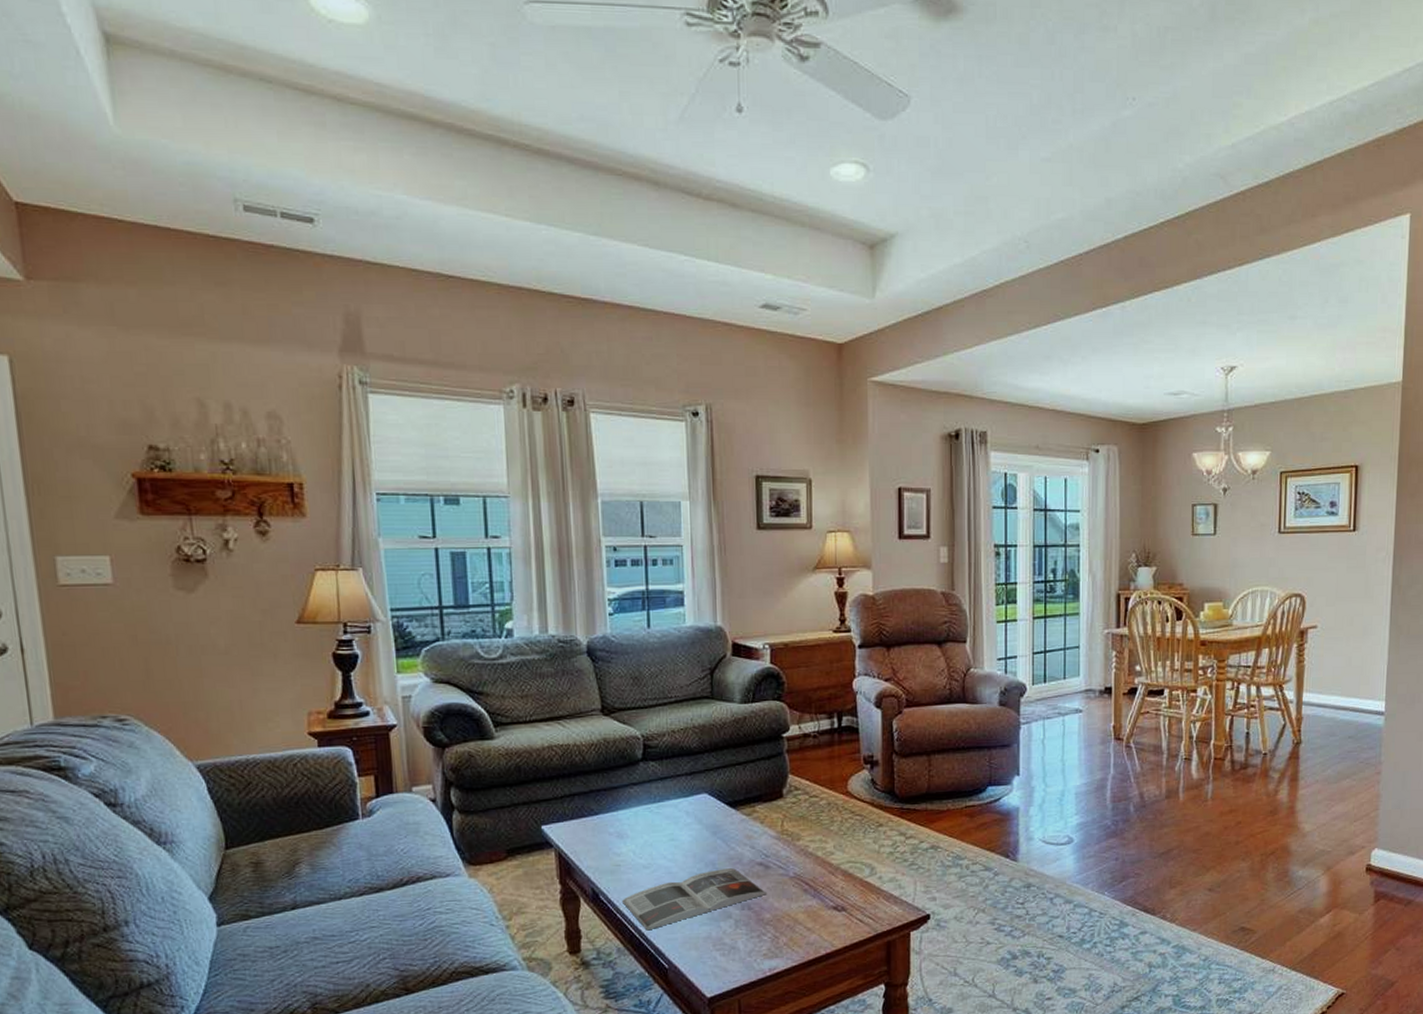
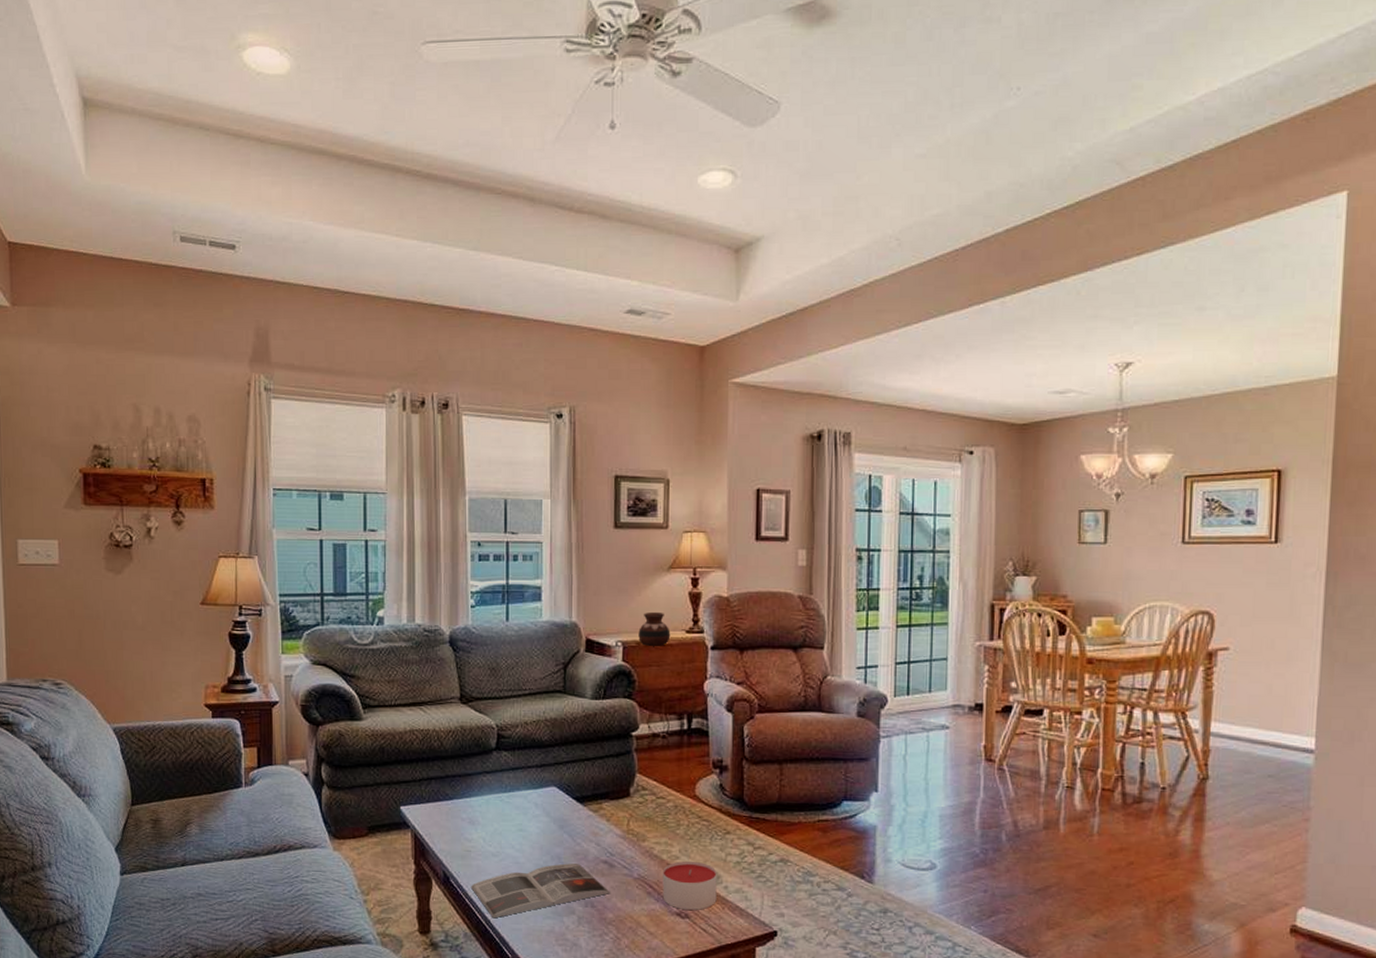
vase: none [786,612,818,647] -> present [638,611,671,646]
candle: none [818,855,872,903] -> present [662,860,717,910]

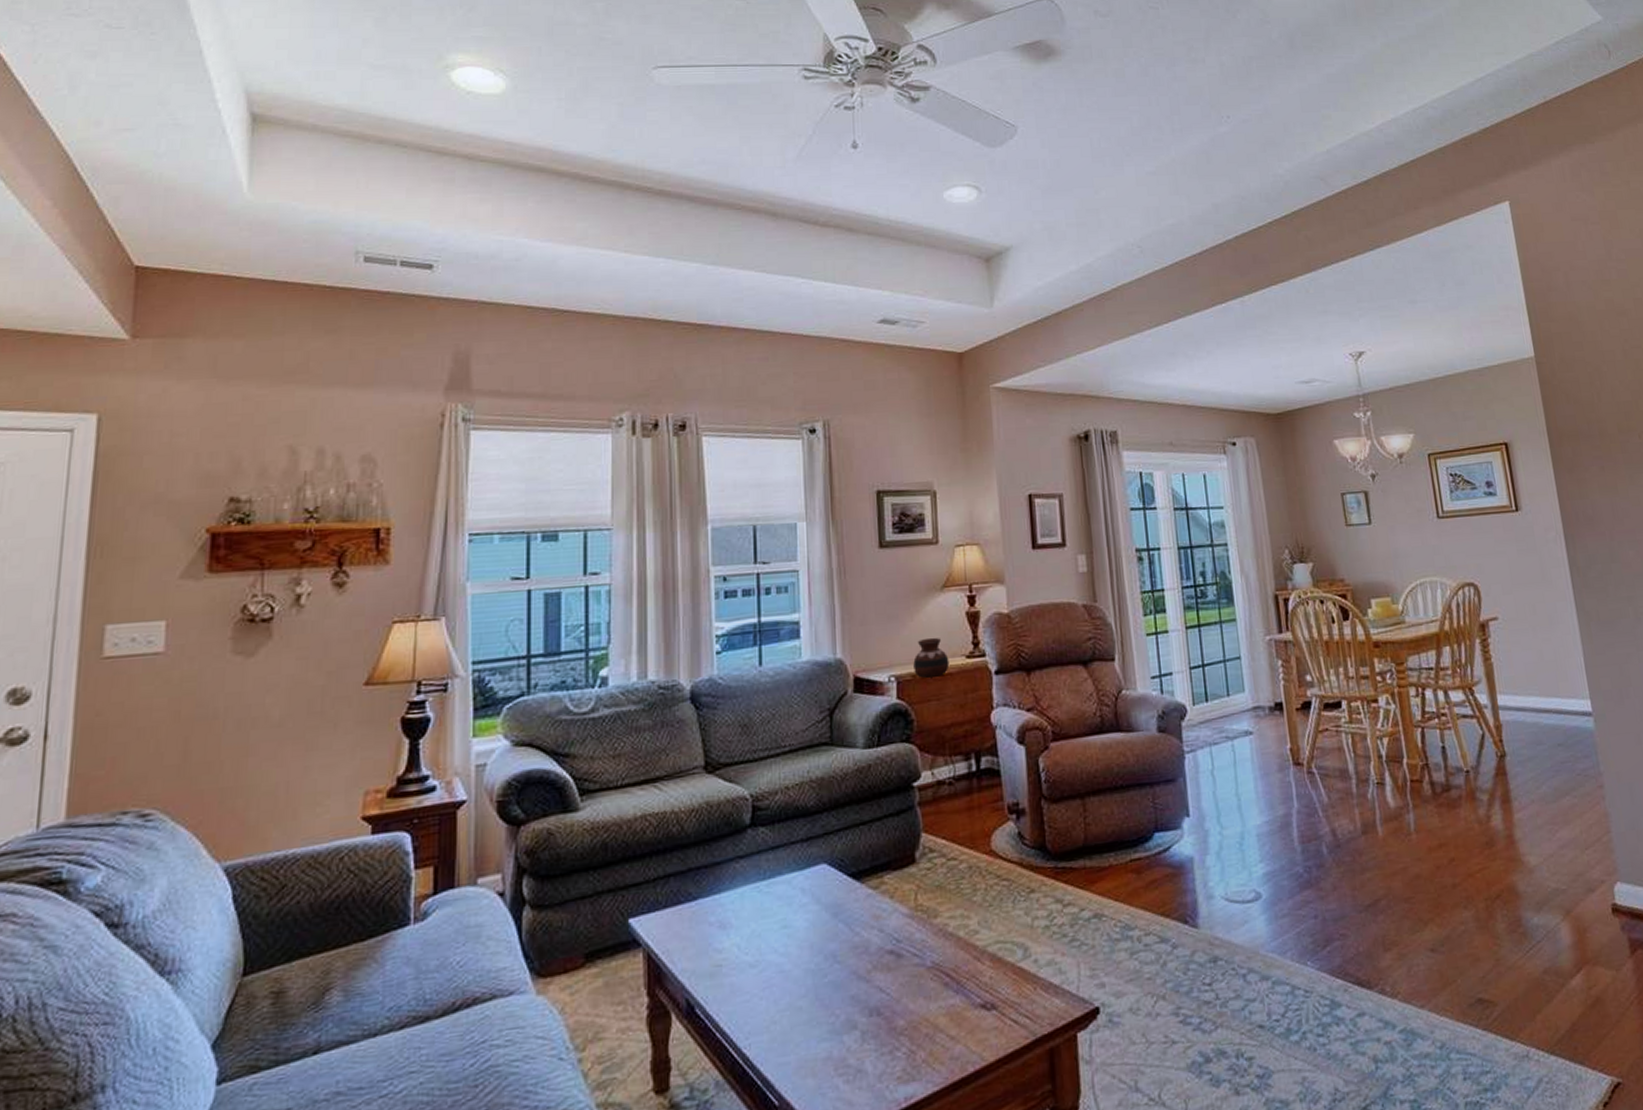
magazine: present [470,863,610,919] -> none [722,960,899,1054]
candle: present [662,860,717,910] -> none [960,933,1027,999]

